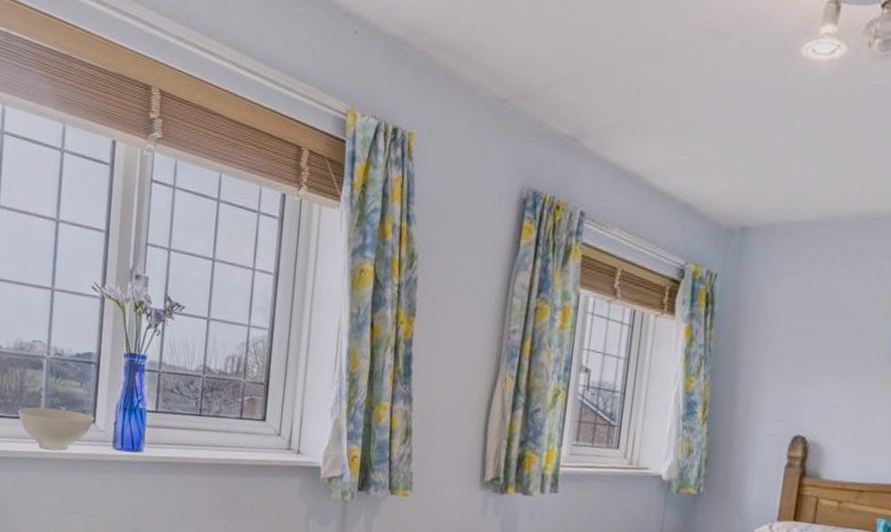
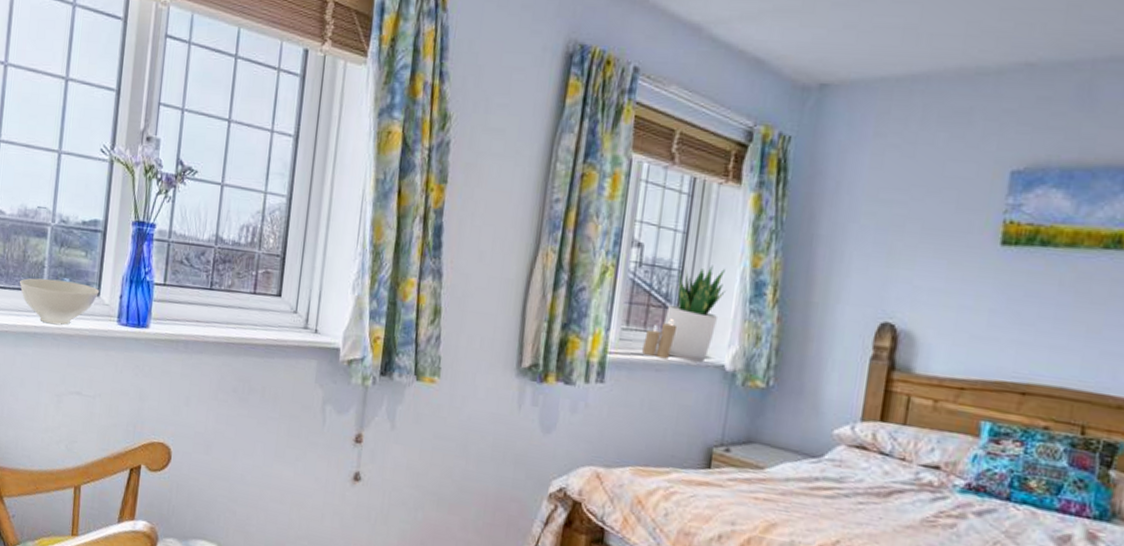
candle: none [590,435,621,471] -> present [642,319,678,360]
planter: none [609,387,662,473] -> present [664,265,726,363]

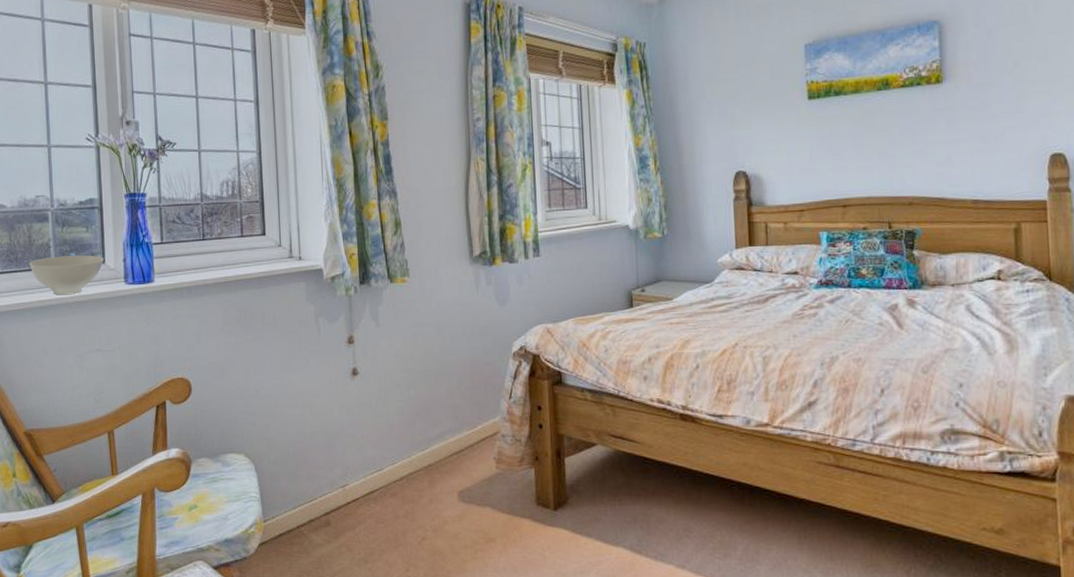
candle: present [642,319,678,360] -> none [564,197,588,229]
planter: present [664,265,726,363] -> none [577,149,619,227]

